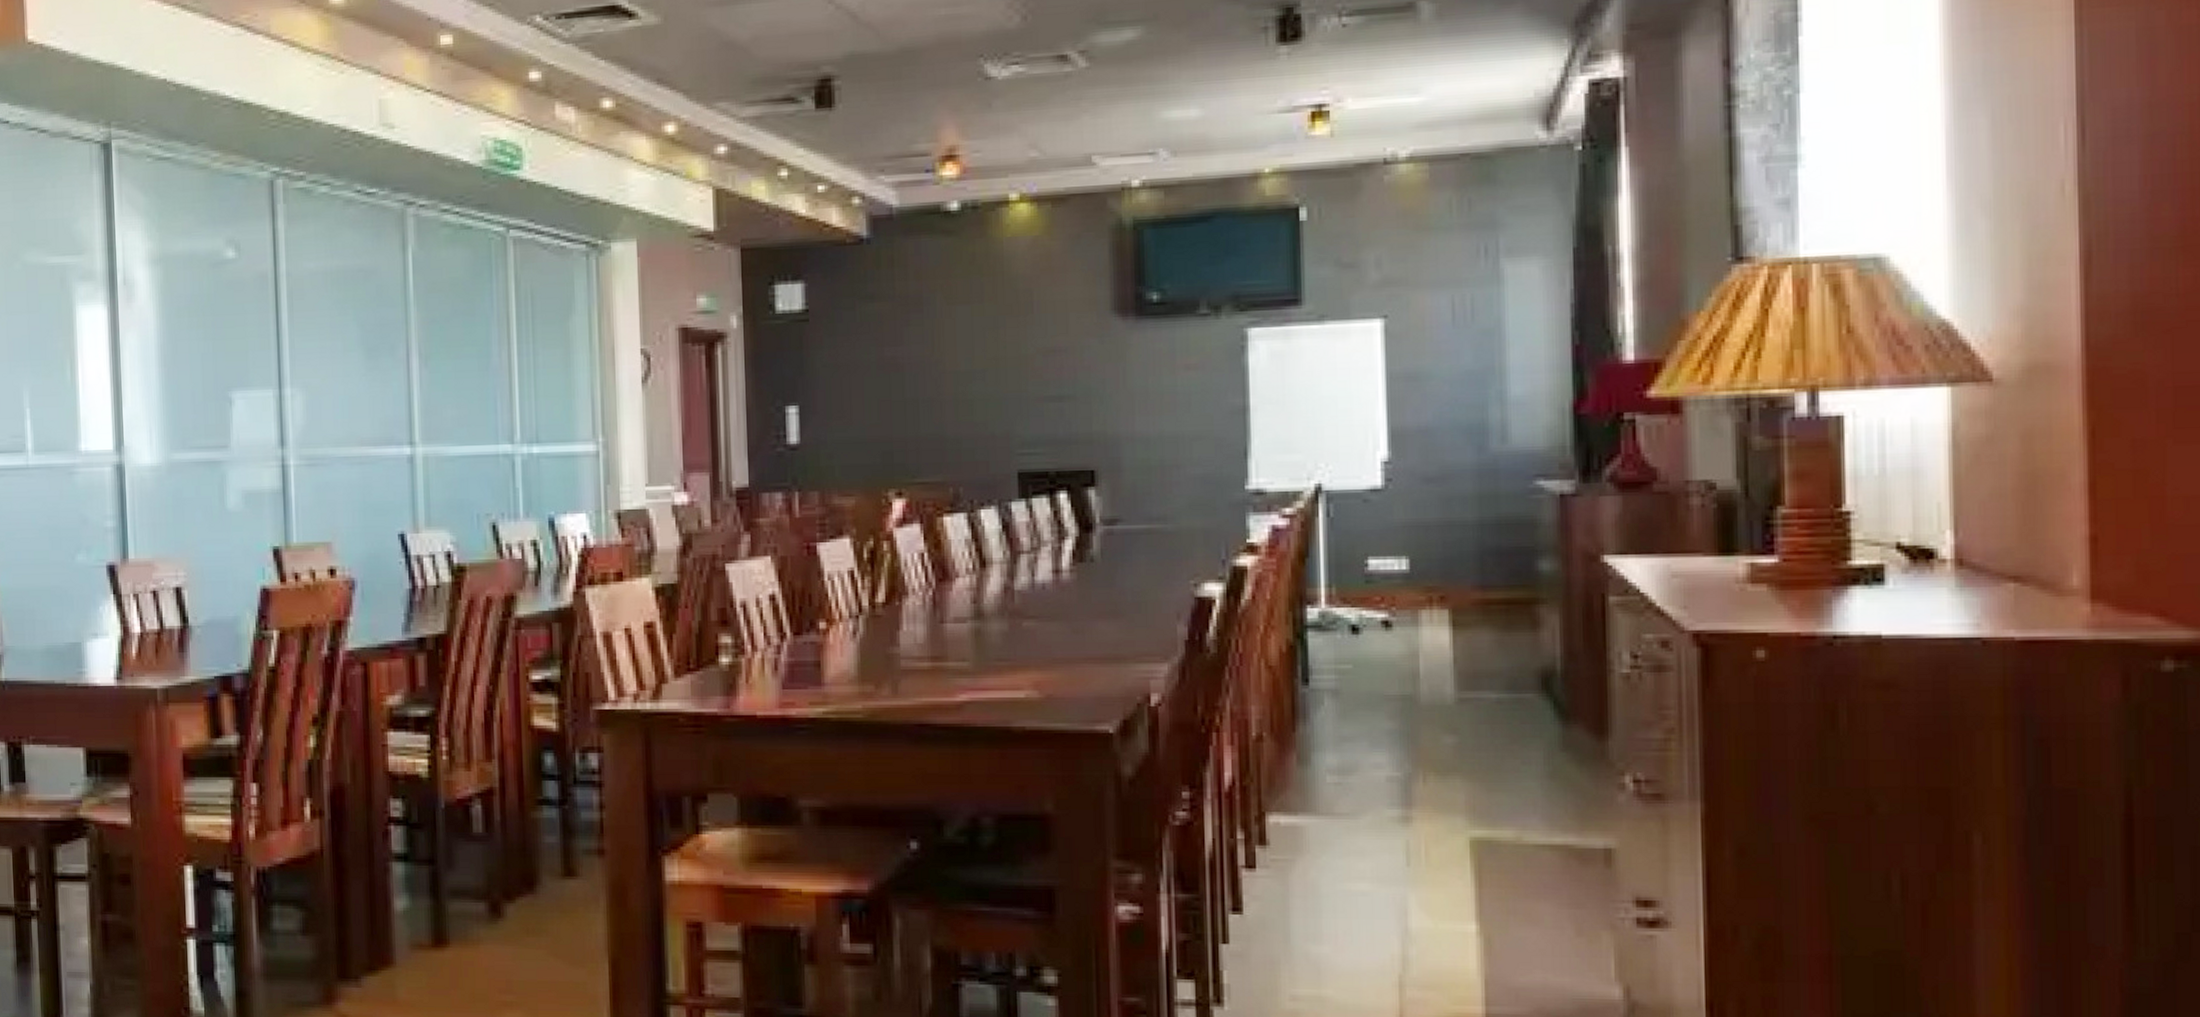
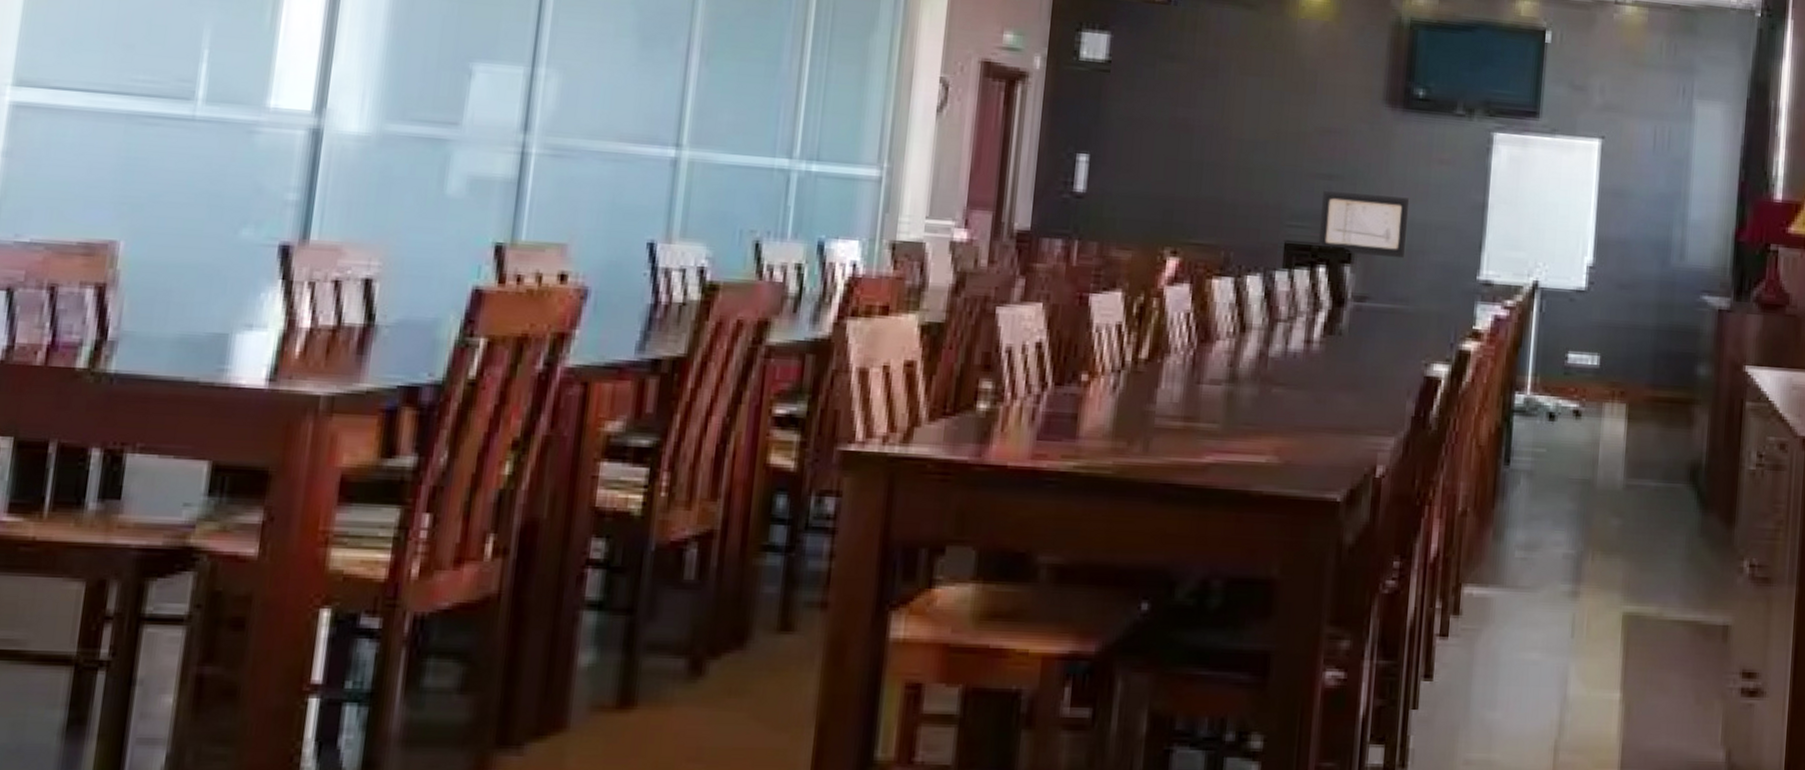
wall art: none [1054,410,1157,476] -> present [1317,190,1410,259]

